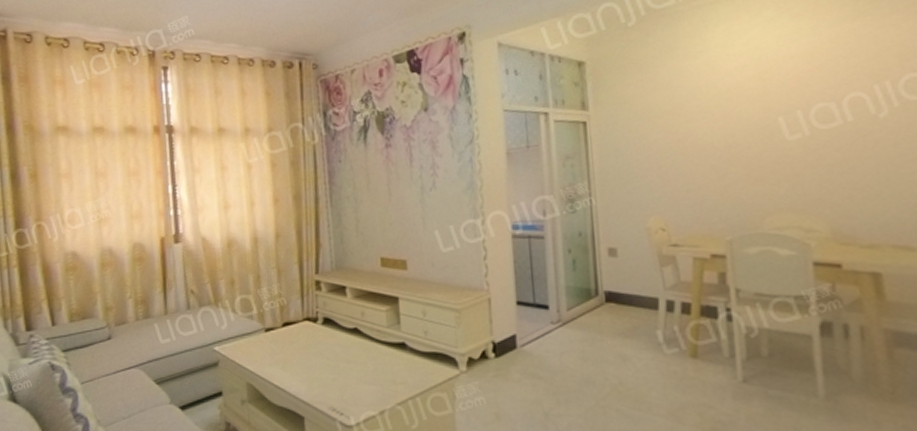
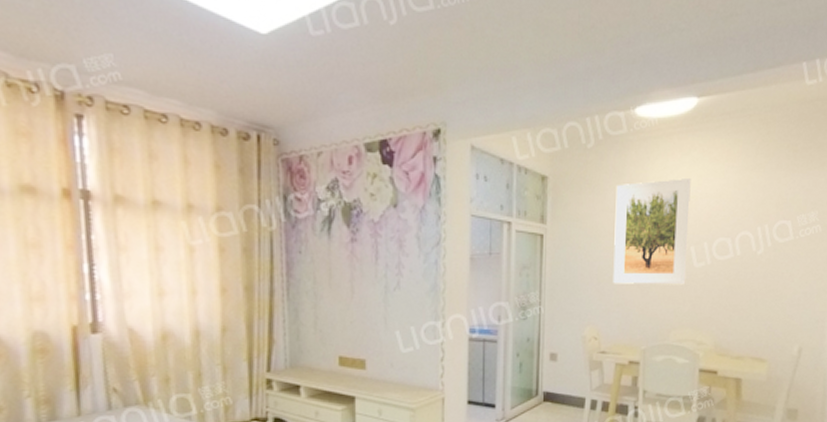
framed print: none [669,40,778,168] -> present [613,177,691,285]

